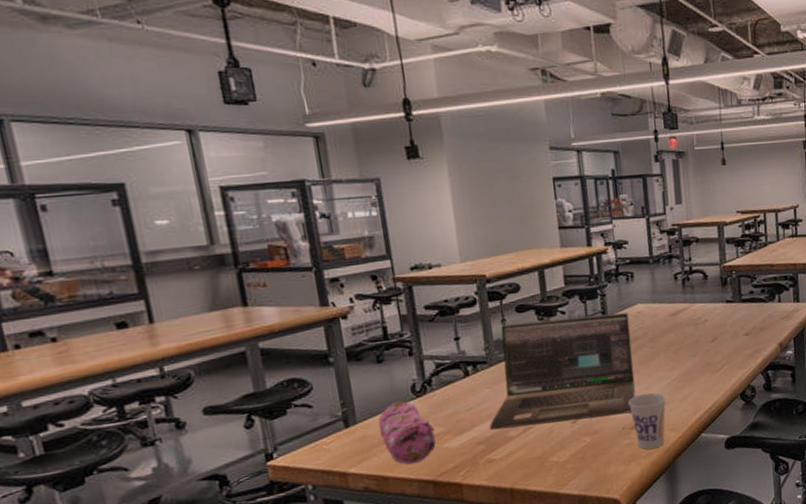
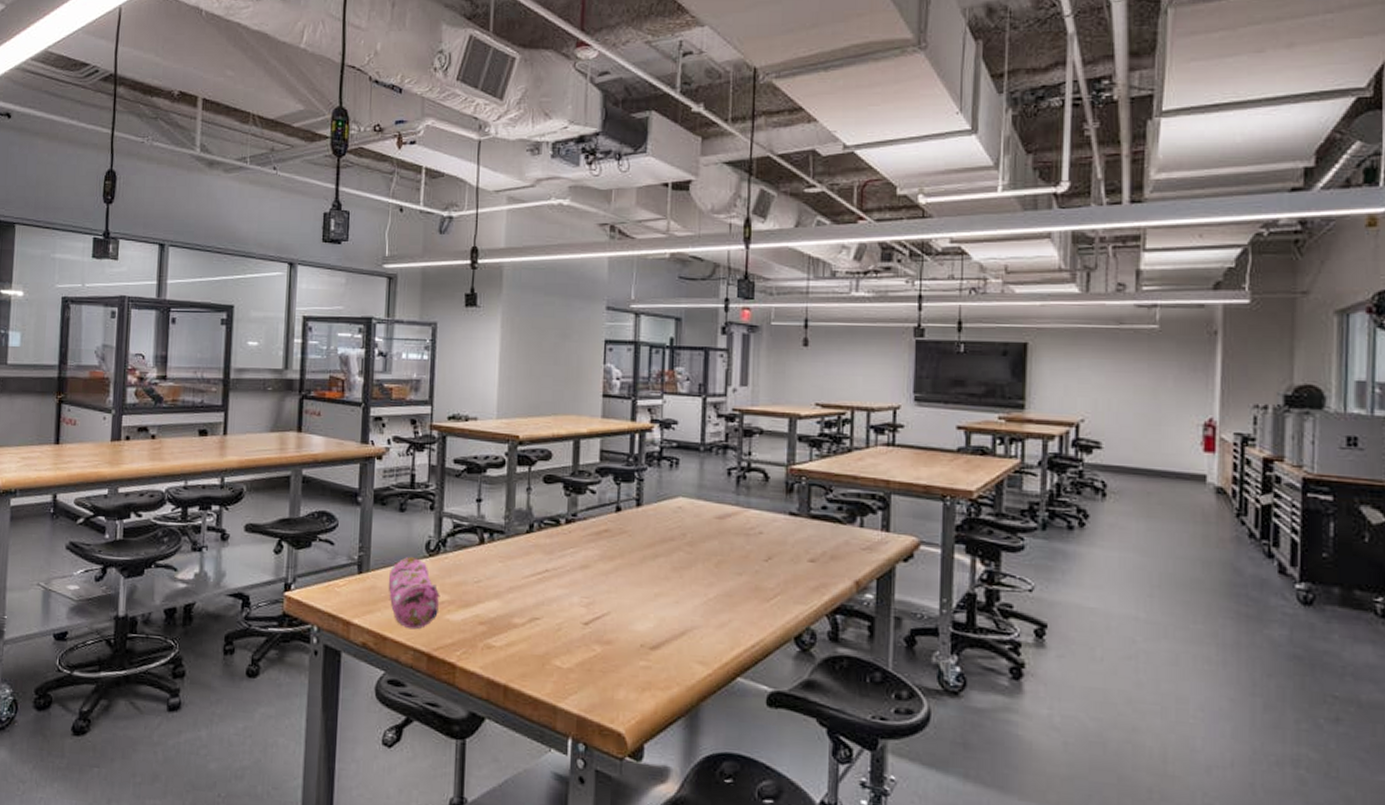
laptop: present [490,312,636,430] -> none [495,494,666,628]
cup: present [628,392,667,450] -> none [652,608,699,682]

